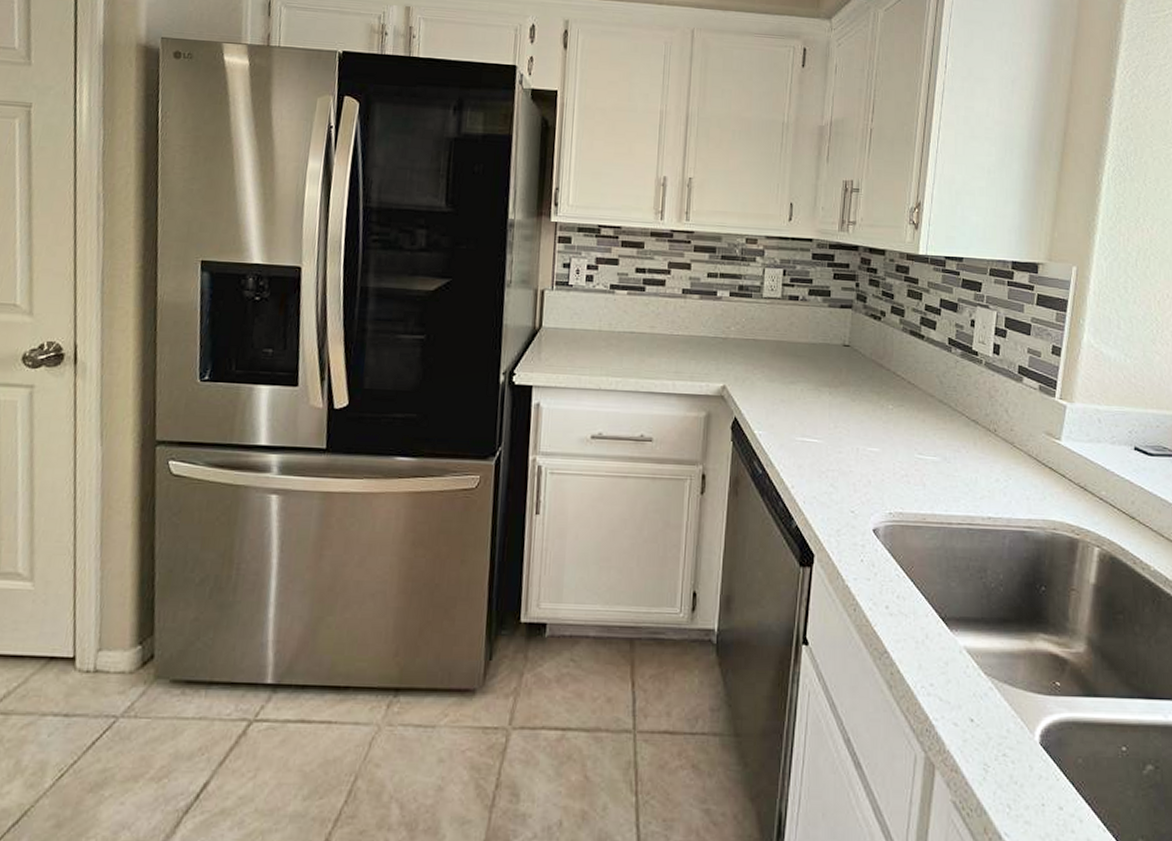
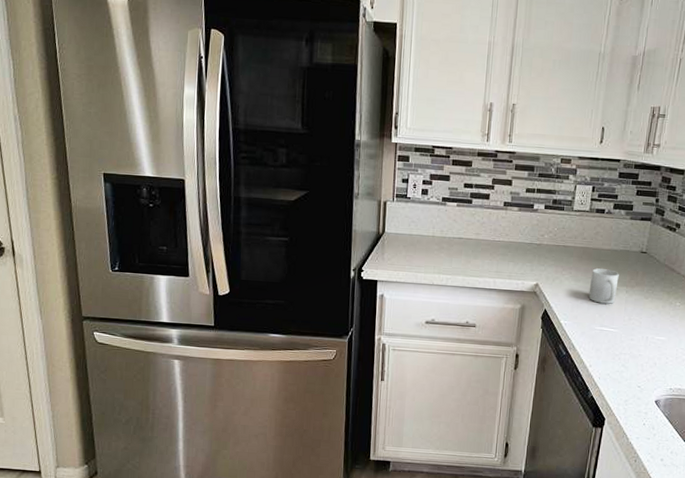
mug: none [785,366,820,409] -> present [588,268,619,304]

